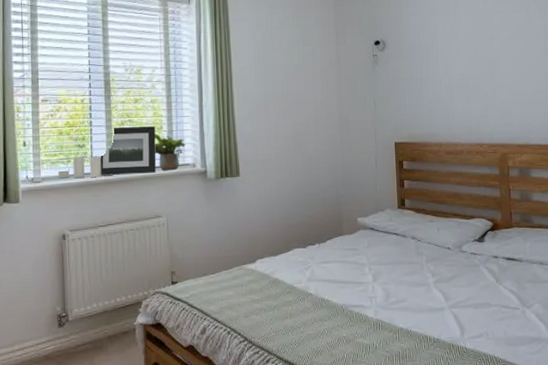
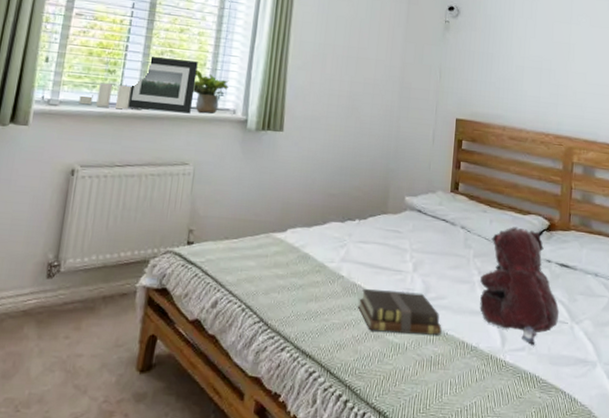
bible: none [328,299,406,337] -> present [358,289,442,335]
teddy bear: none [435,231,511,331] -> present [480,227,560,345]

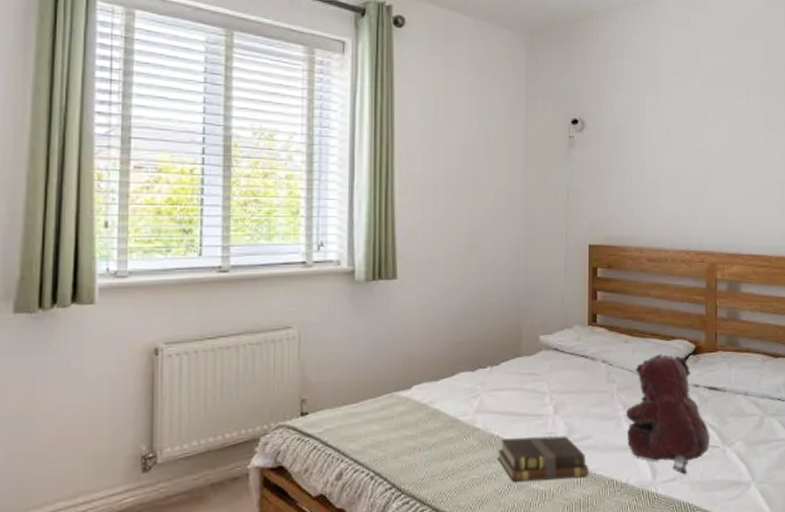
toilet paper roll: present [78,82,132,110] -> none [152,245,214,274]
picture frame: present [125,55,198,114] -> none [206,208,290,271]
potted plant: present [193,70,229,114] -> none [288,220,329,269]

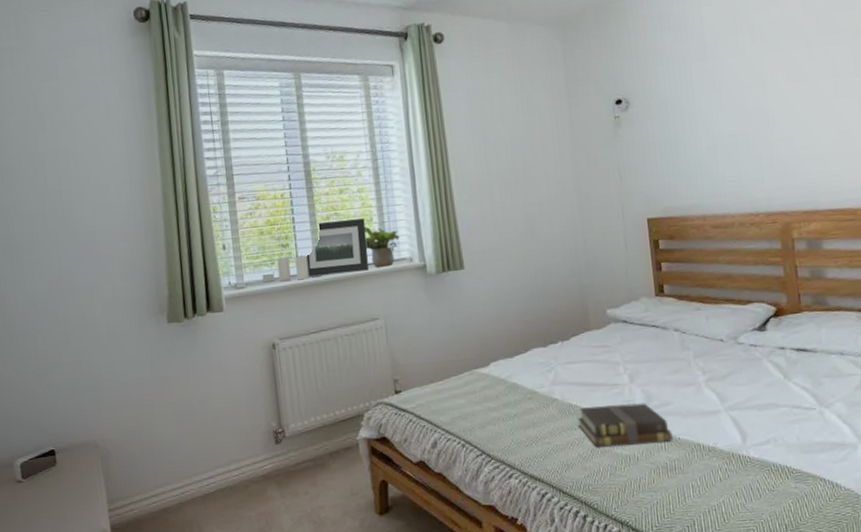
toilet paper roll: none [152,245,214,274] -> present [262,256,310,283]
picture frame: none [206,208,290,271] -> present [301,218,369,277]
potted plant: none [288,220,329,269] -> present [364,227,400,268]
teddy bear: present [626,354,710,474] -> none [706,319,805,437]

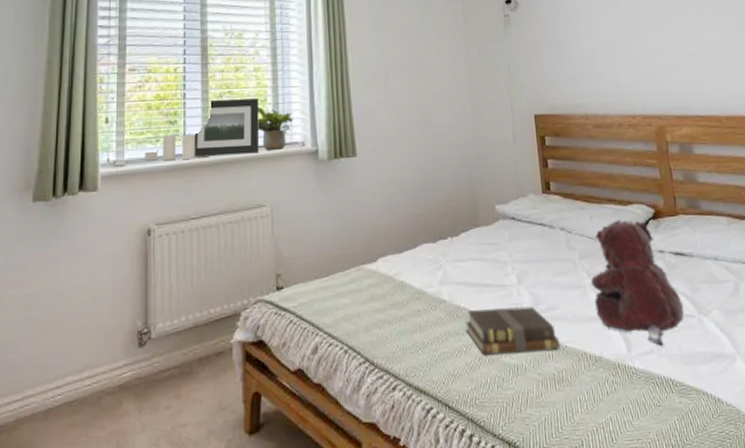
teddy bear: none [706,319,805,437] -> present [591,220,685,346]

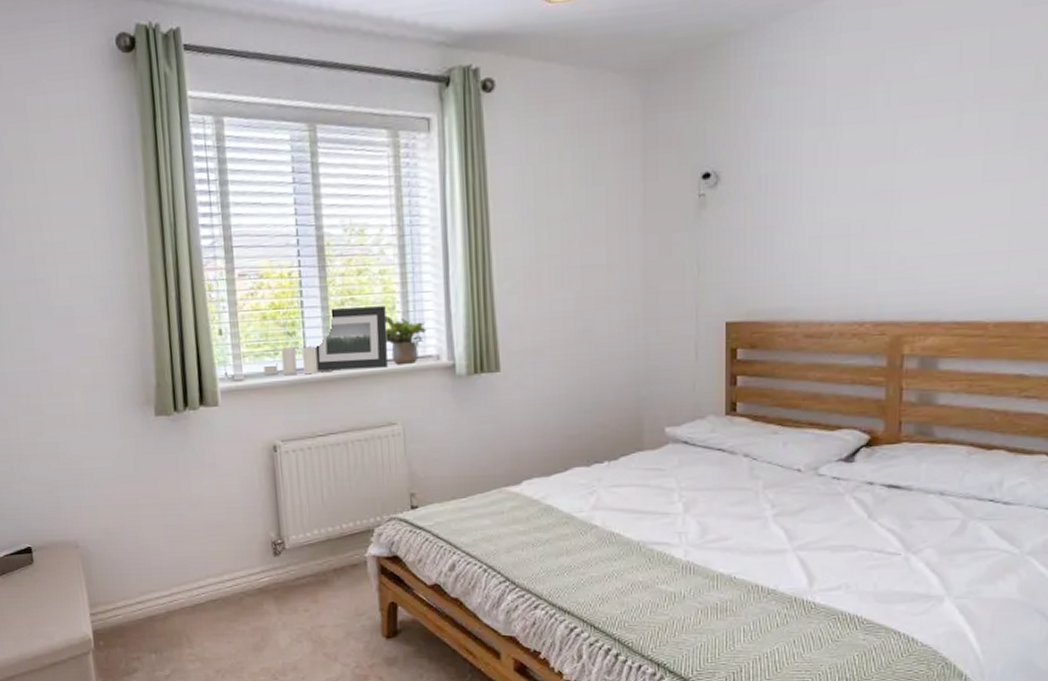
bible: present [466,306,560,355] -> none [619,536,728,581]
teddy bear: present [591,220,685,346] -> none [775,447,889,583]

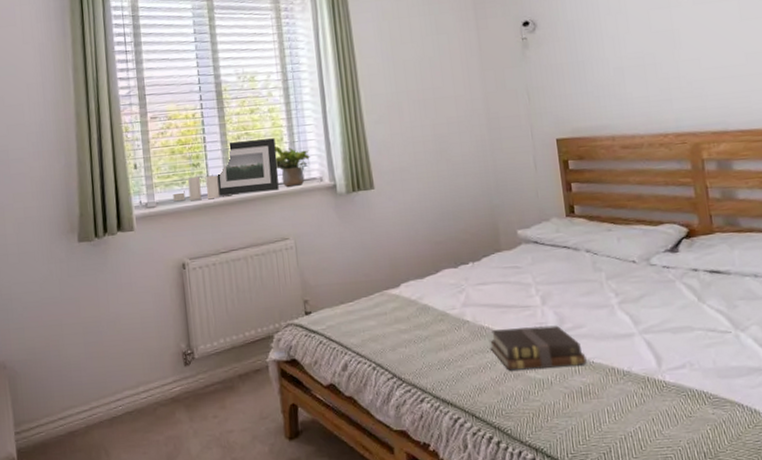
bible: none [619,536,728,581] -> present [490,325,587,371]

